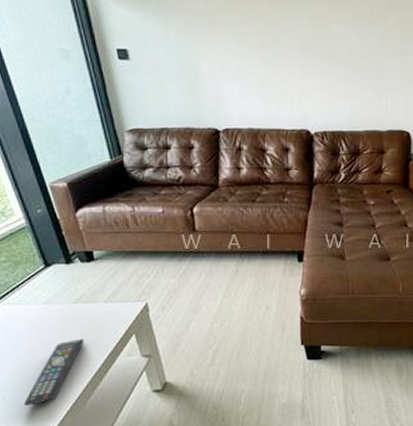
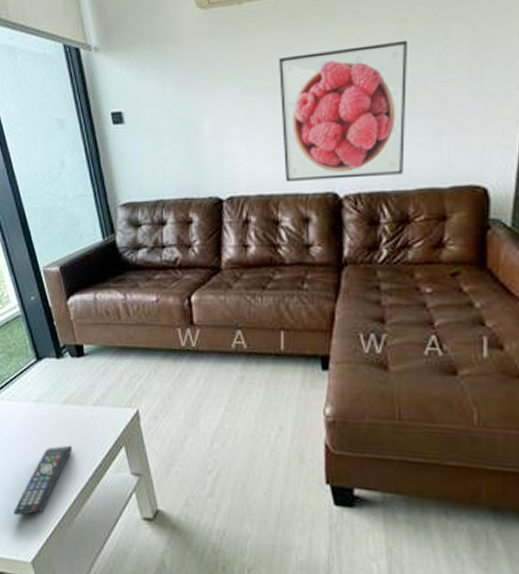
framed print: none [265,21,360,120] -> present [279,40,409,181]

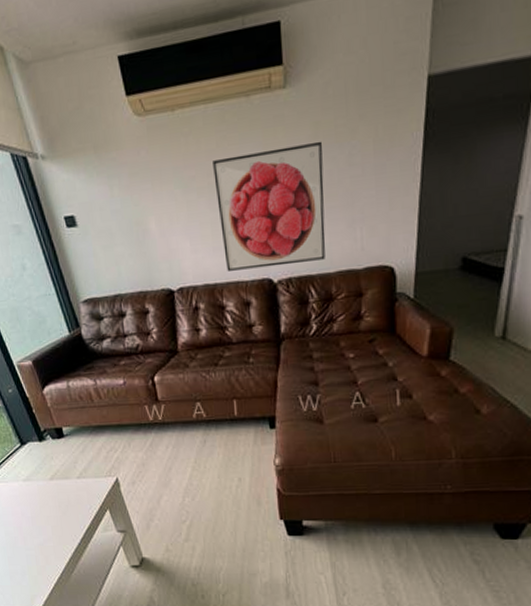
remote control: present [14,445,73,516] -> none [16,514,63,578]

